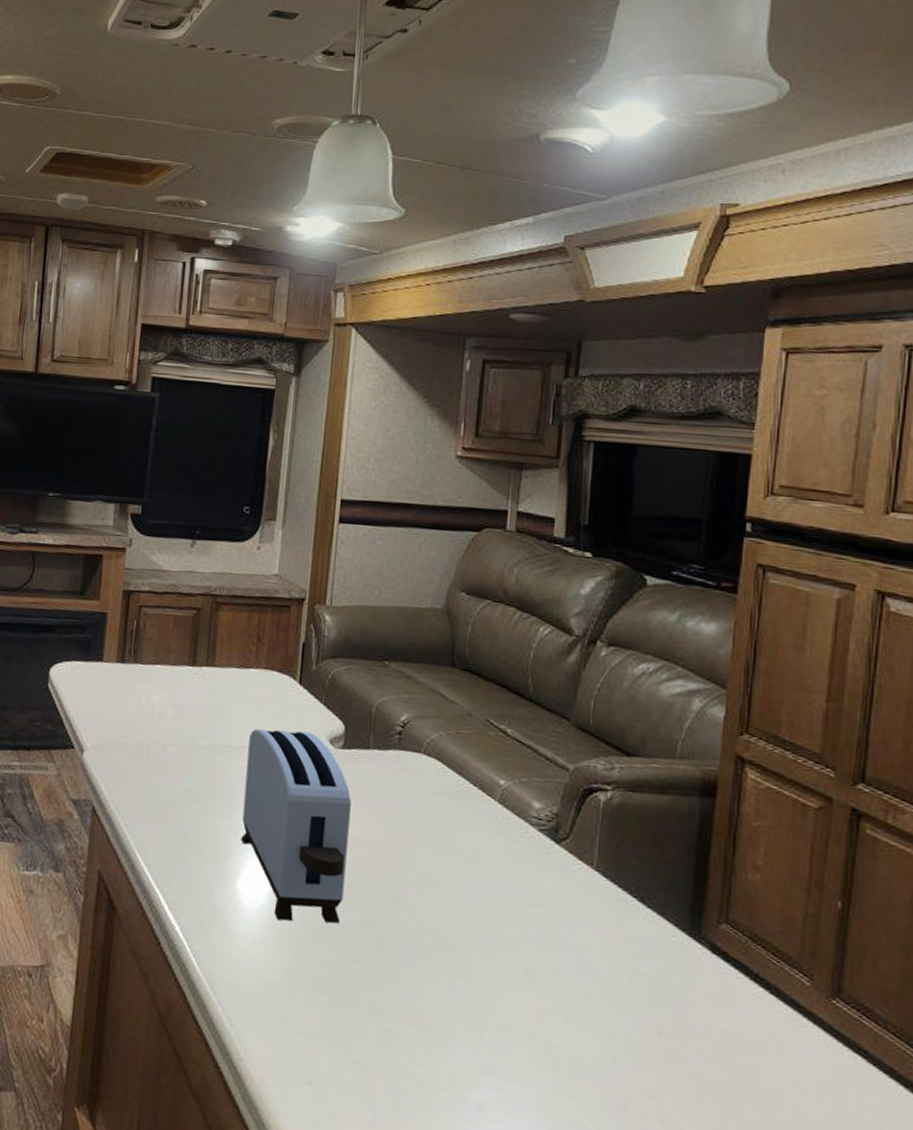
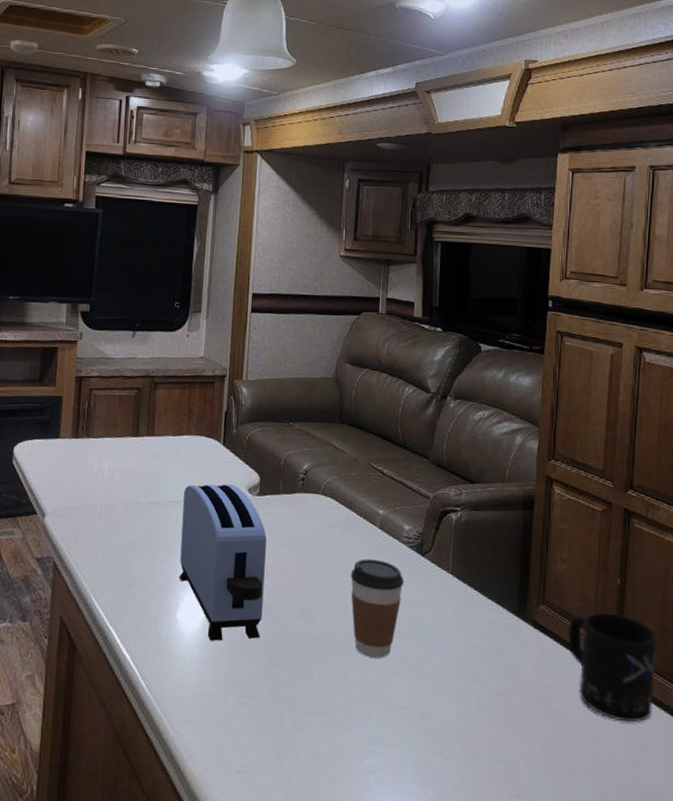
coffee cup: none [459,839,531,968] -> present [350,559,404,658]
mug: none [760,942,895,1097] -> present [567,612,656,723]

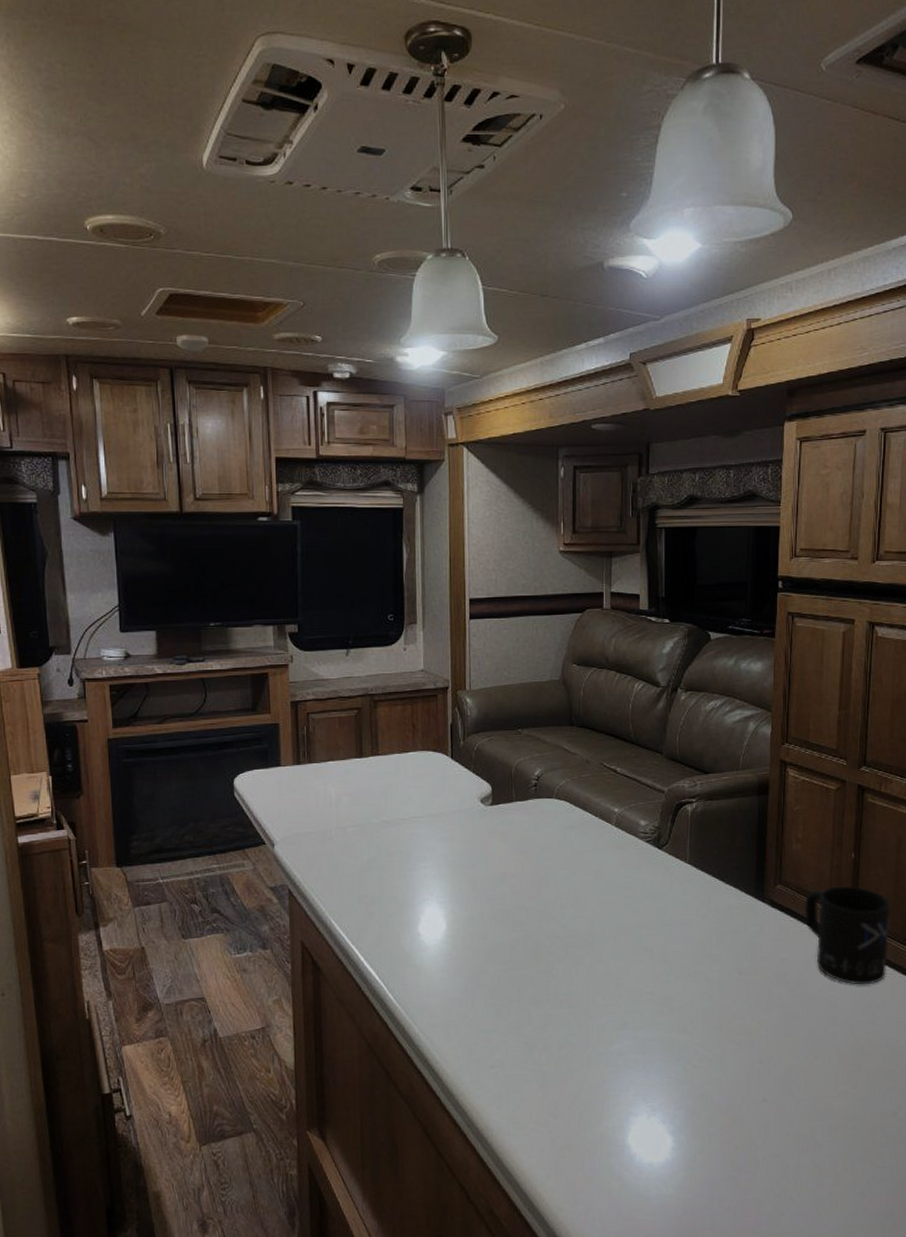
toaster: present [179,484,267,641] -> none [415,797,504,950]
coffee cup: present [350,559,404,658] -> none [589,857,643,950]

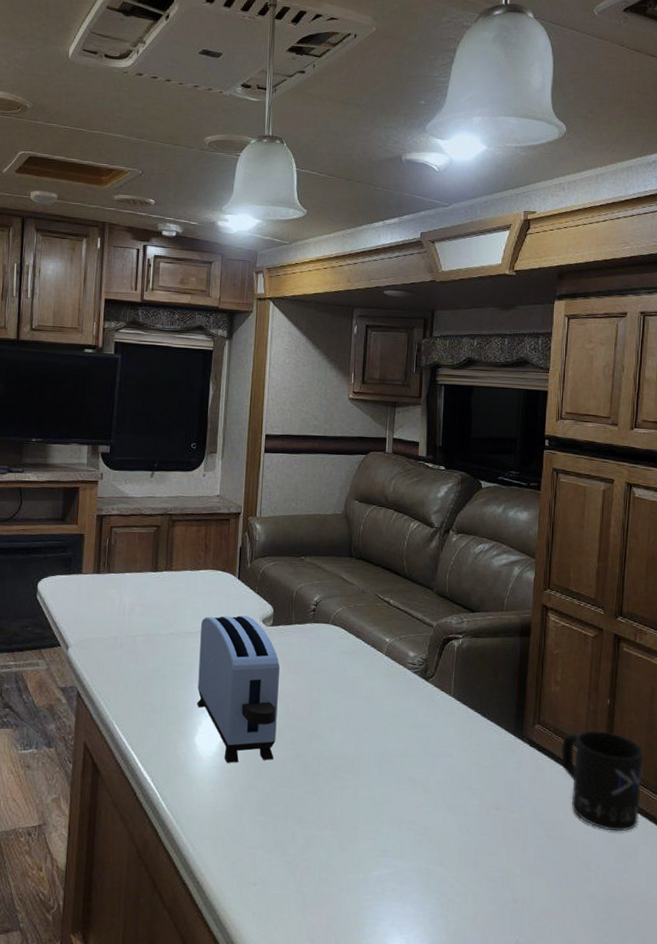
toaster: none [415,797,504,950] -> present [197,615,280,763]

